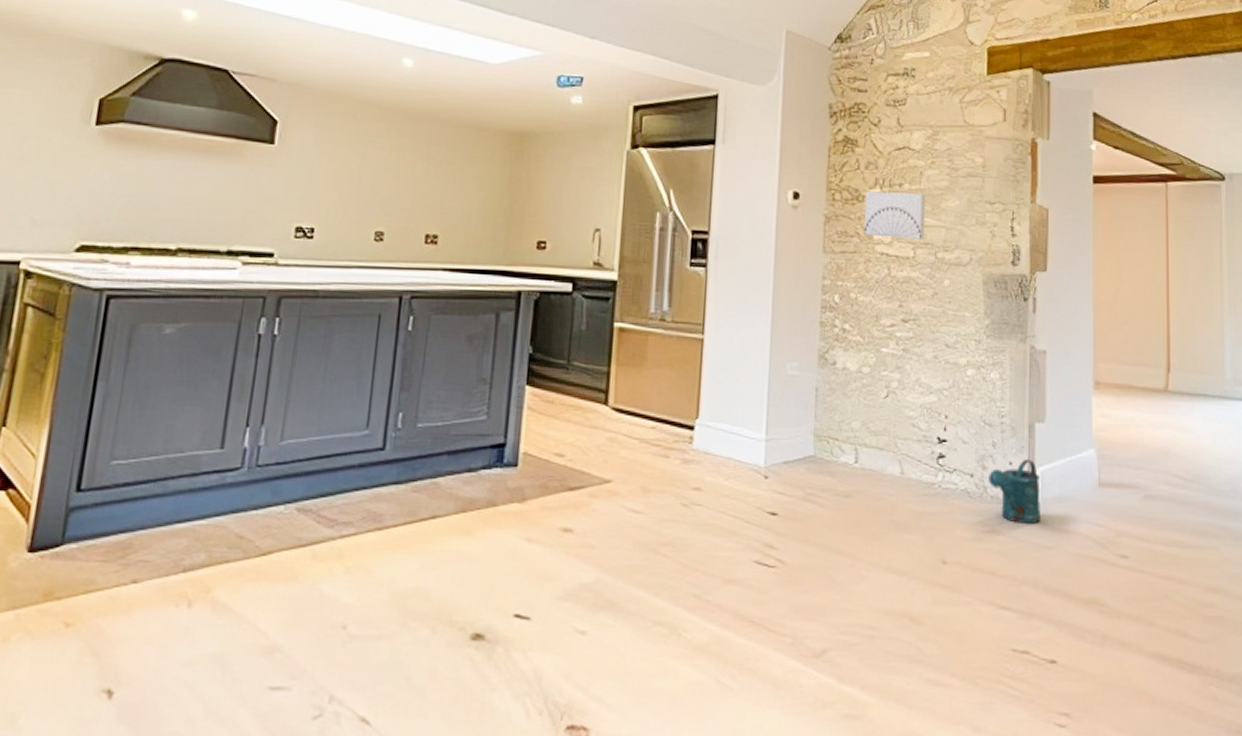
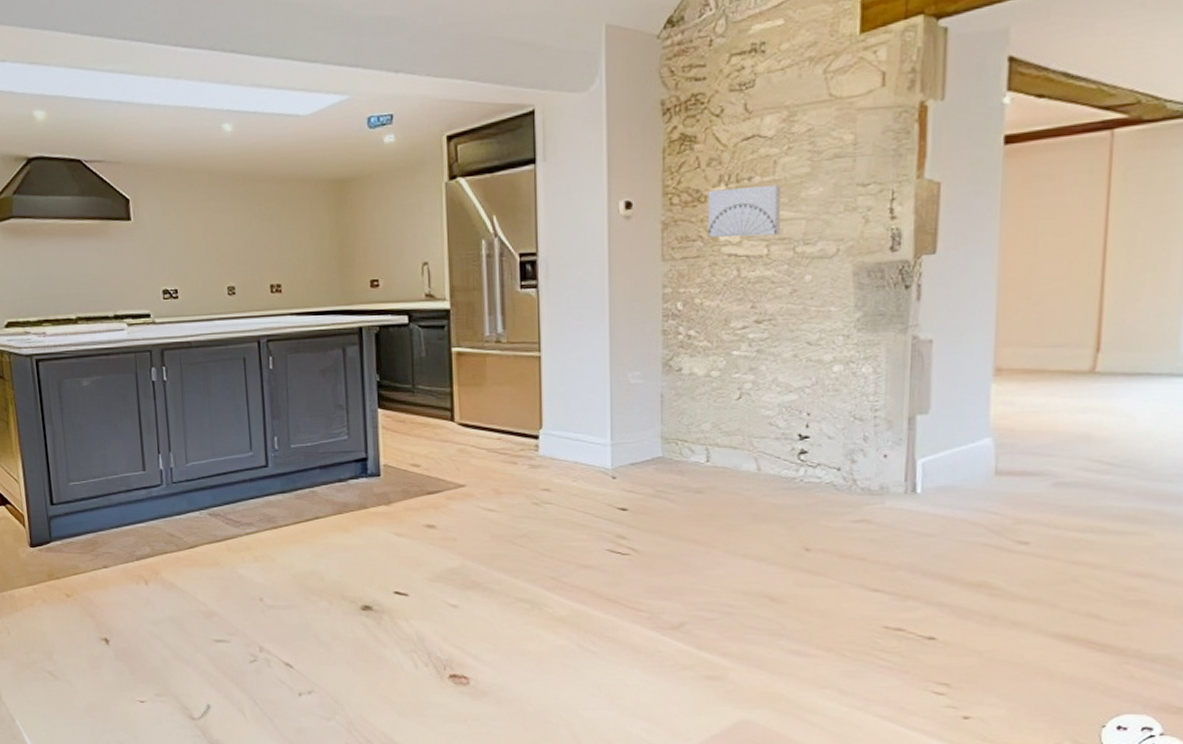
watering can: present [989,459,1042,525] -> none [859,451,922,514]

